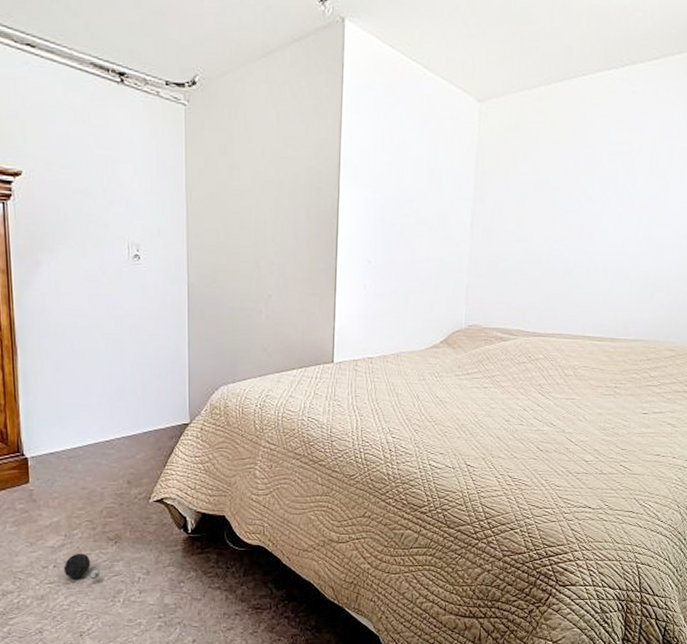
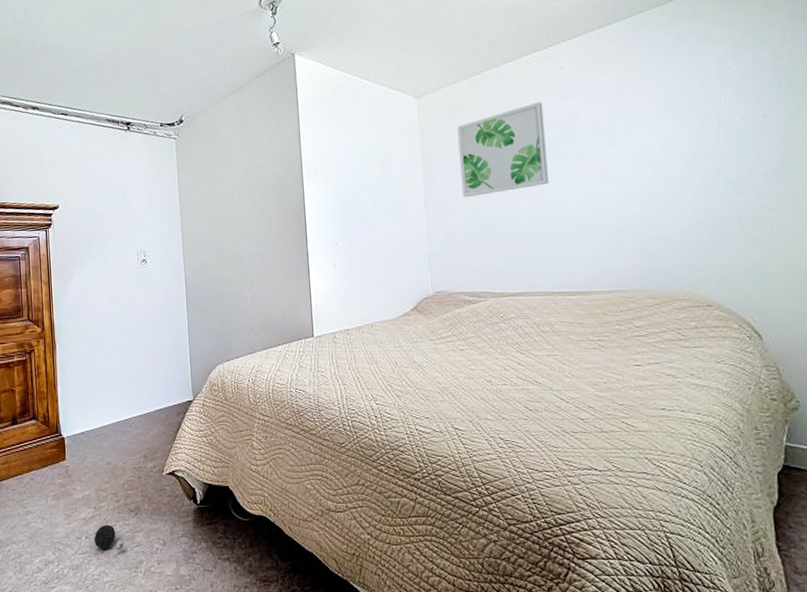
wall art: none [511,128,609,226] -> present [457,102,549,198]

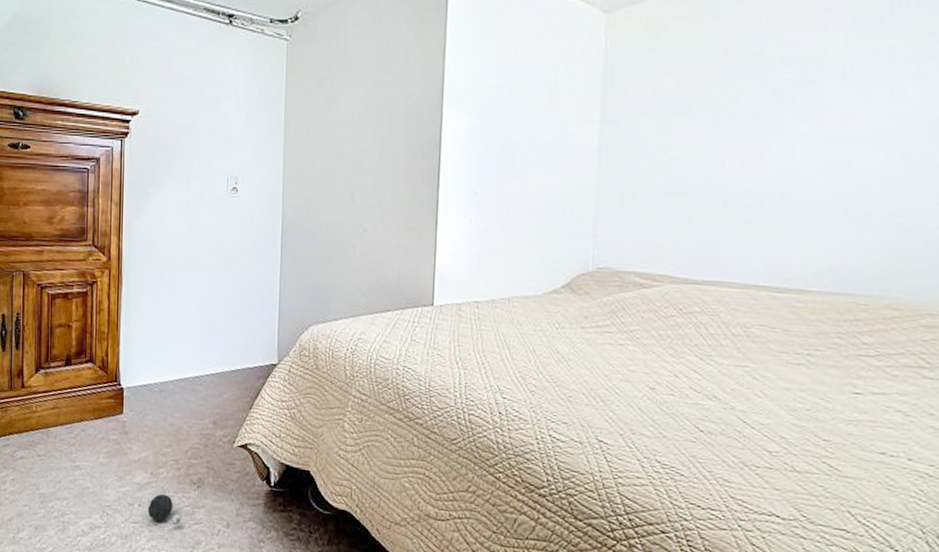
wall art: present [457,102,549,198] -> none [650,30,779,151]

